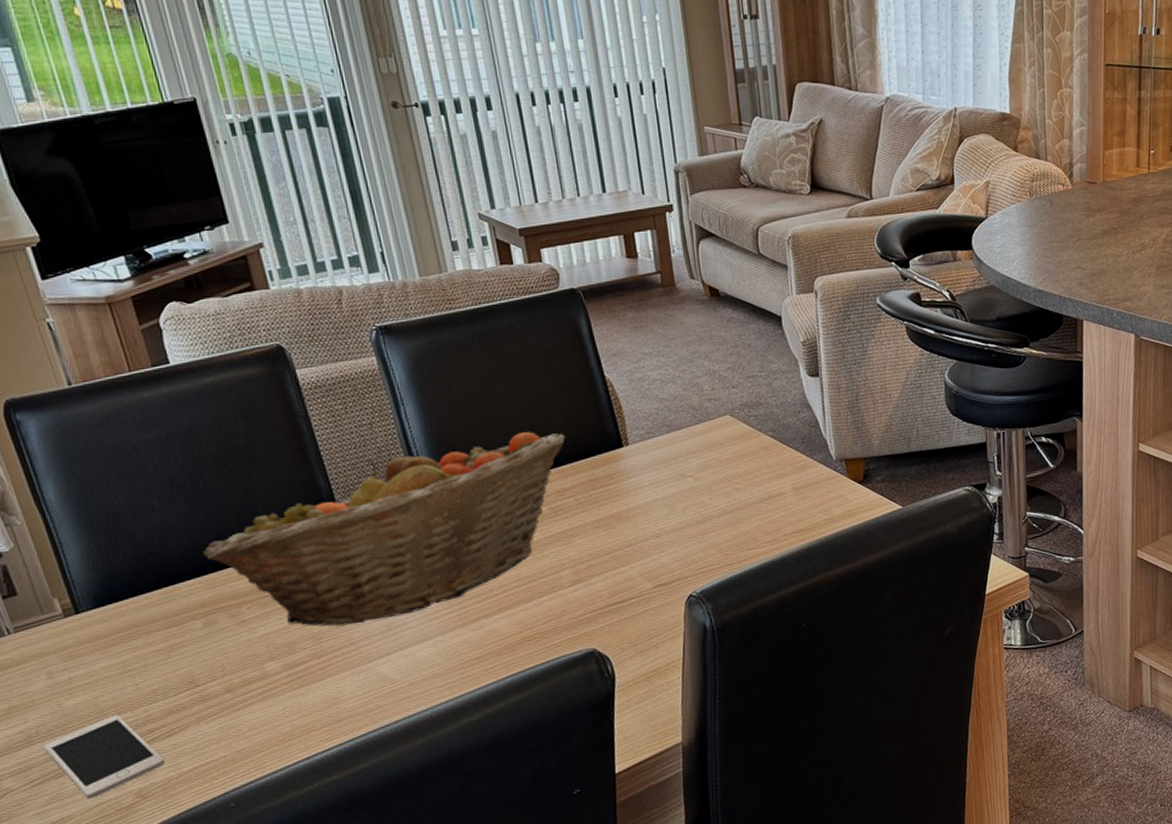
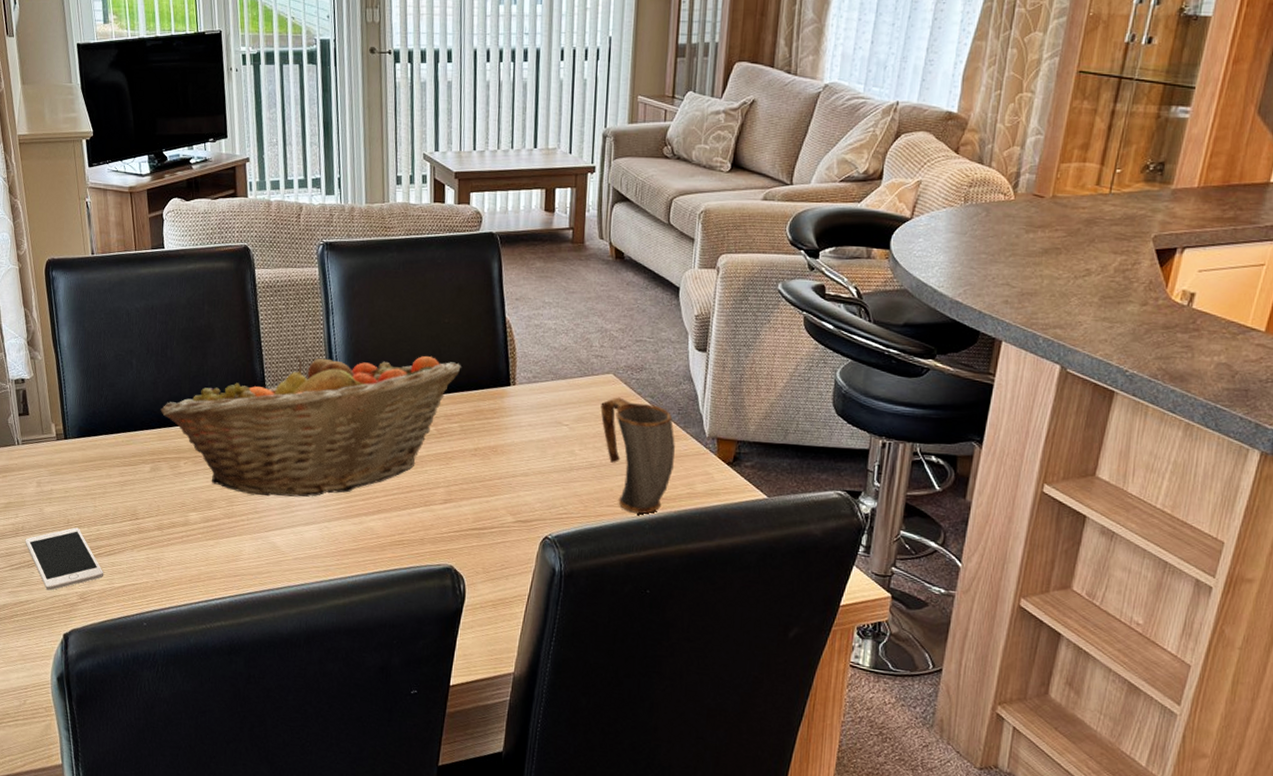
mug: none [722,437,808,551] -> present [600,397,675,514]

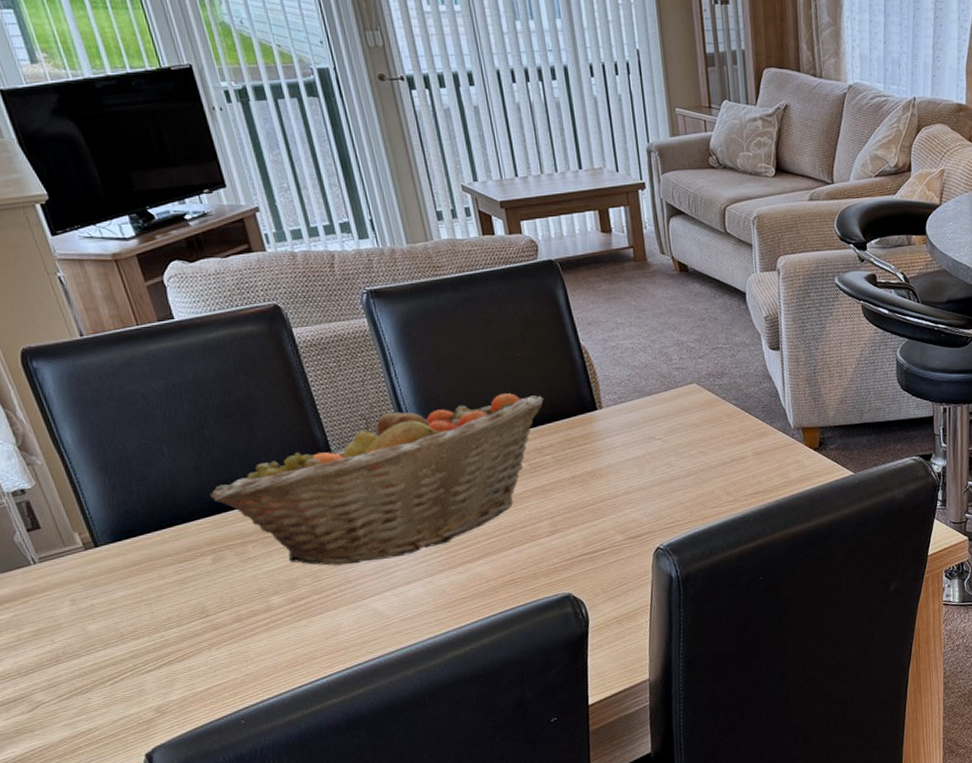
cell phone: present [25,527,104,591] -> none [70,639,181,713]
mug: present [600,397,675,514] -> none [689,404,767,510]

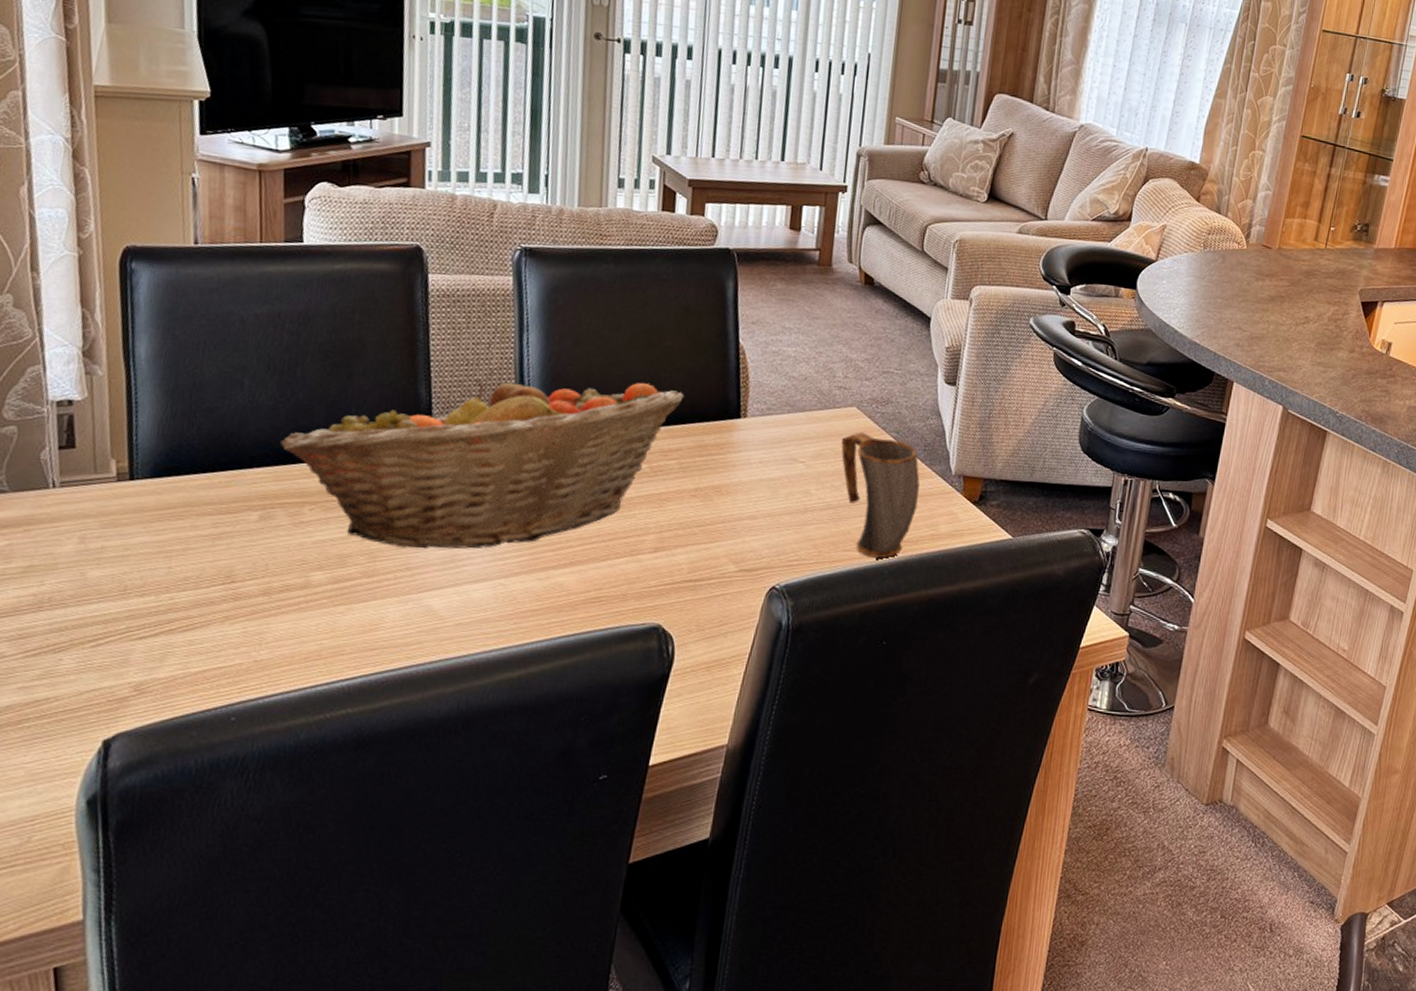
mug: none [689,404,767,510] -> present [841,432,920,558]

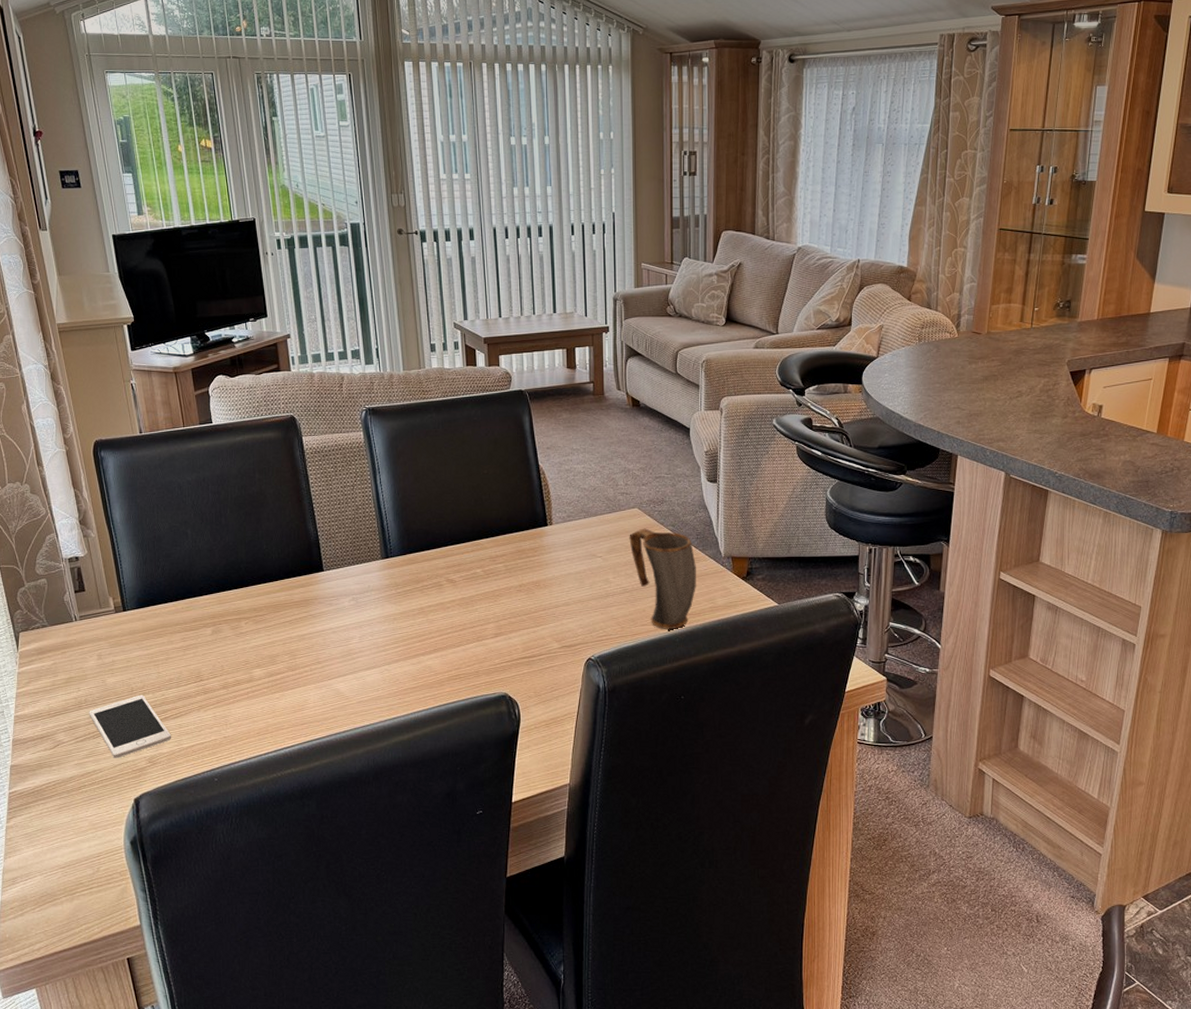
cell phone: none [52,596,176,683] -> present [89,695,172,758]
fruit basket: present [280,378,684,549] -> none [218,505,502,647]

